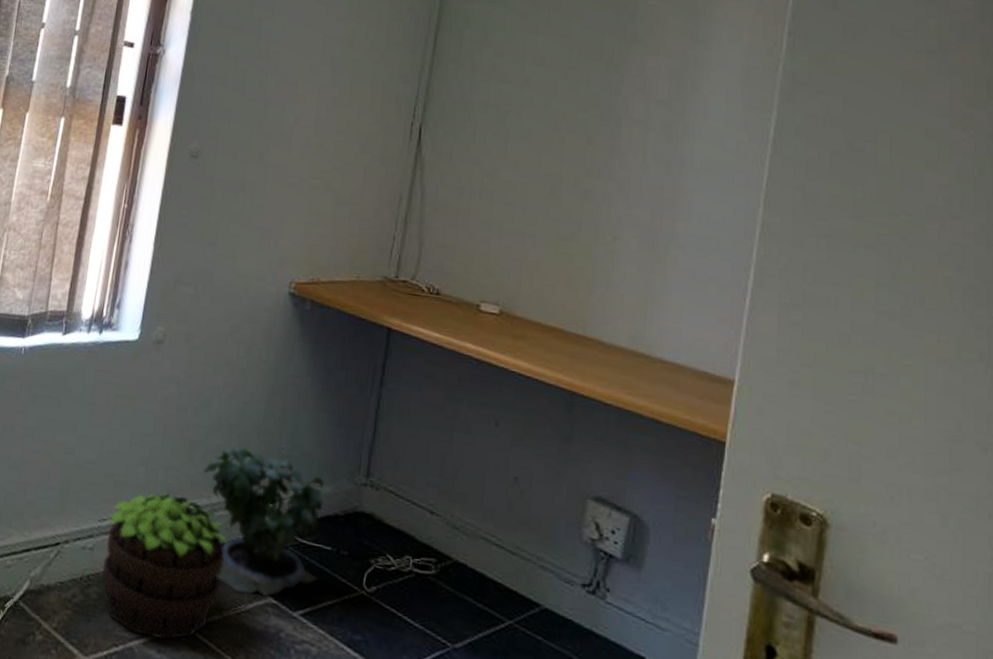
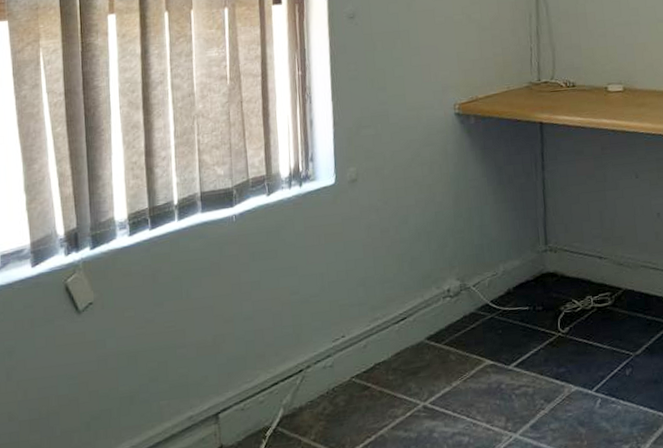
potted plant: present [102,493,228,640] -> none [341,301,447,422]
potted plant: present [204,445,325,598] -> none [413,237,524,364]

